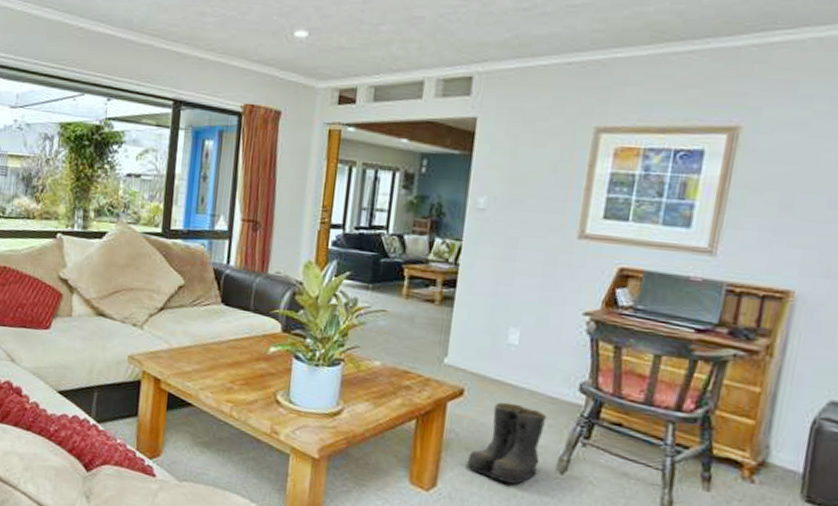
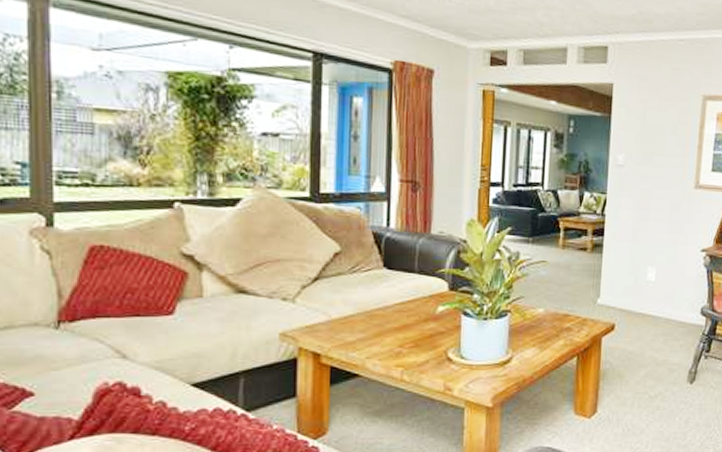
boots: present [466,402,546,484] -> none [619,331,678,399]

